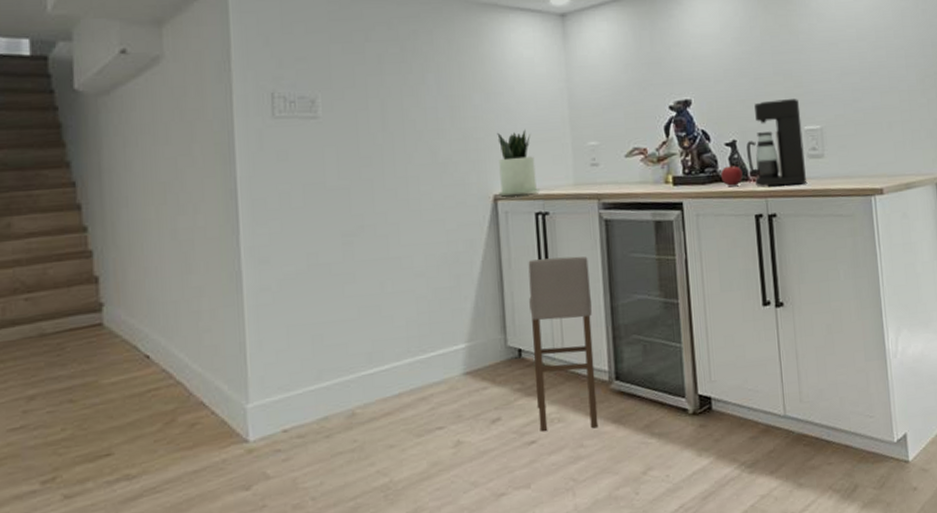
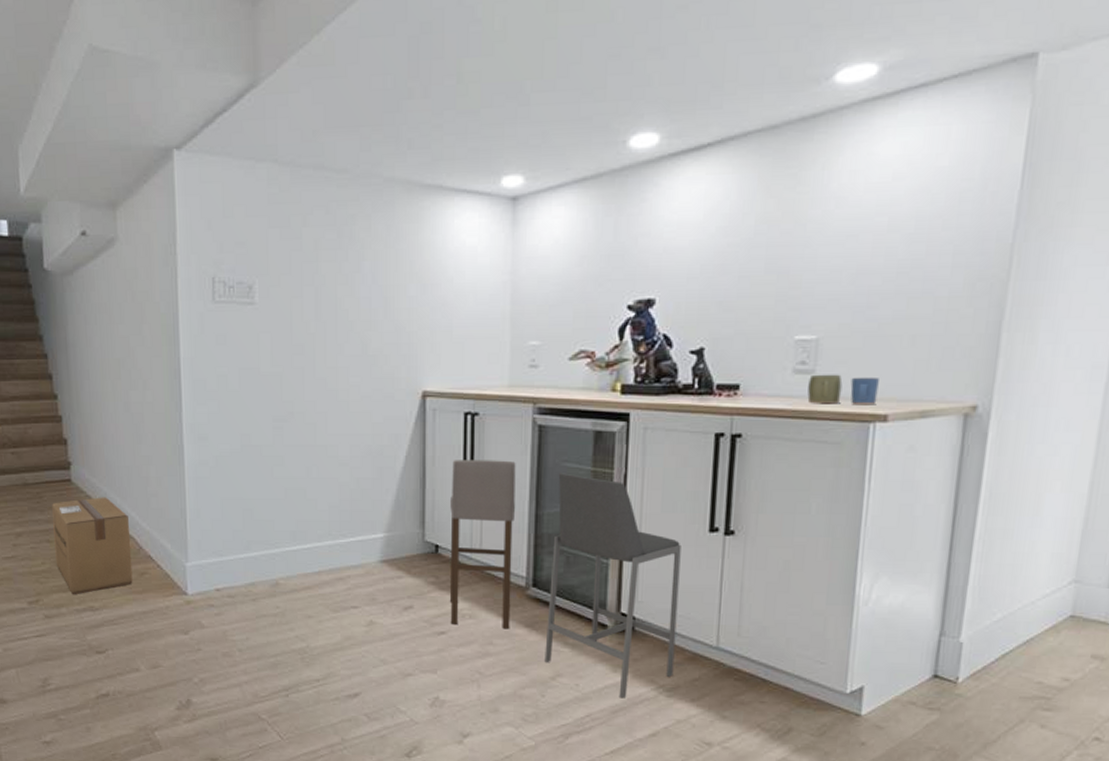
box: none [77,339,181,463] -> present [52,497,133,594]
planter: present [497,129,541,197] -> none [427,324,472,394]
bar stool: none [627,262,752,483] -> present [544,471,681,699]
fruit: present [721,165,743,187] -> none [680,375,707,401]
coffee maker: present [746,99,806,187] -> none [715,302,793,403]
mug: none [820,156,847,184] -> present [807,374,843,404]
mug: none [851,157,873,182] -> present [850,377,879,405]

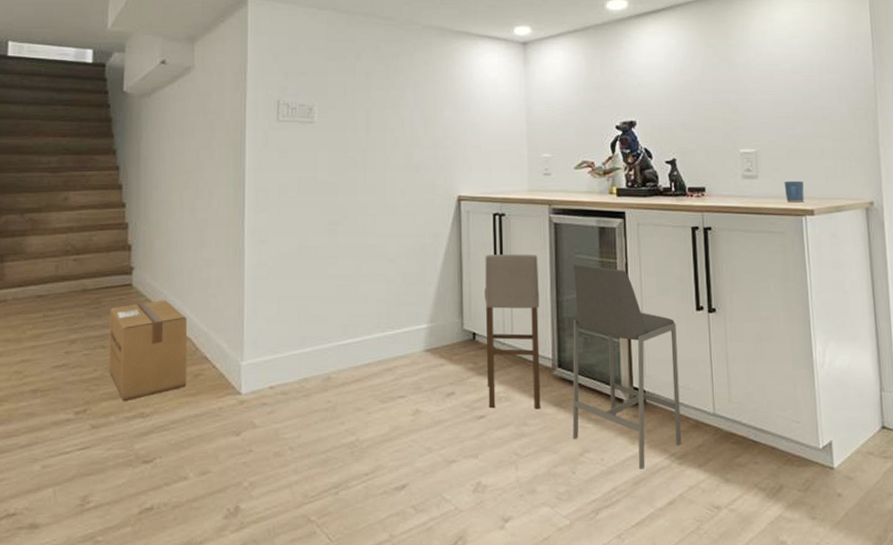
mug: present [807,374,843,404] -> none [754,178,779,202]

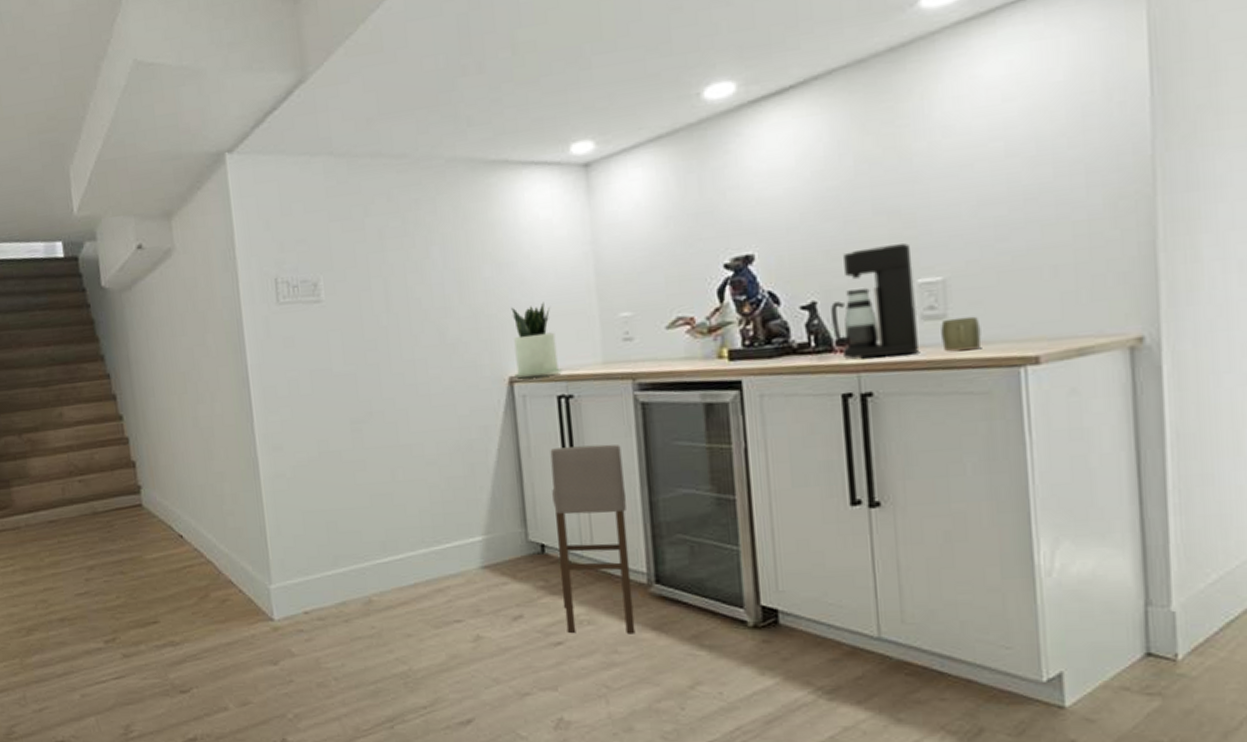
box: present [109,300,188,401] -> none [124,520,214,629]
planter: none [462,140,499,198] -> present [511,302,563,379]
bar stool: present [572,262,682,469] -> none [669,451,832,706]
coffee maker: none [685,124,740,203] -> present [831,243,918,360]
mug: none [754,178,779,202] -> present [941,316,982,352]
mug: present [784,180,804,203] -> none [990,315,1024,349]

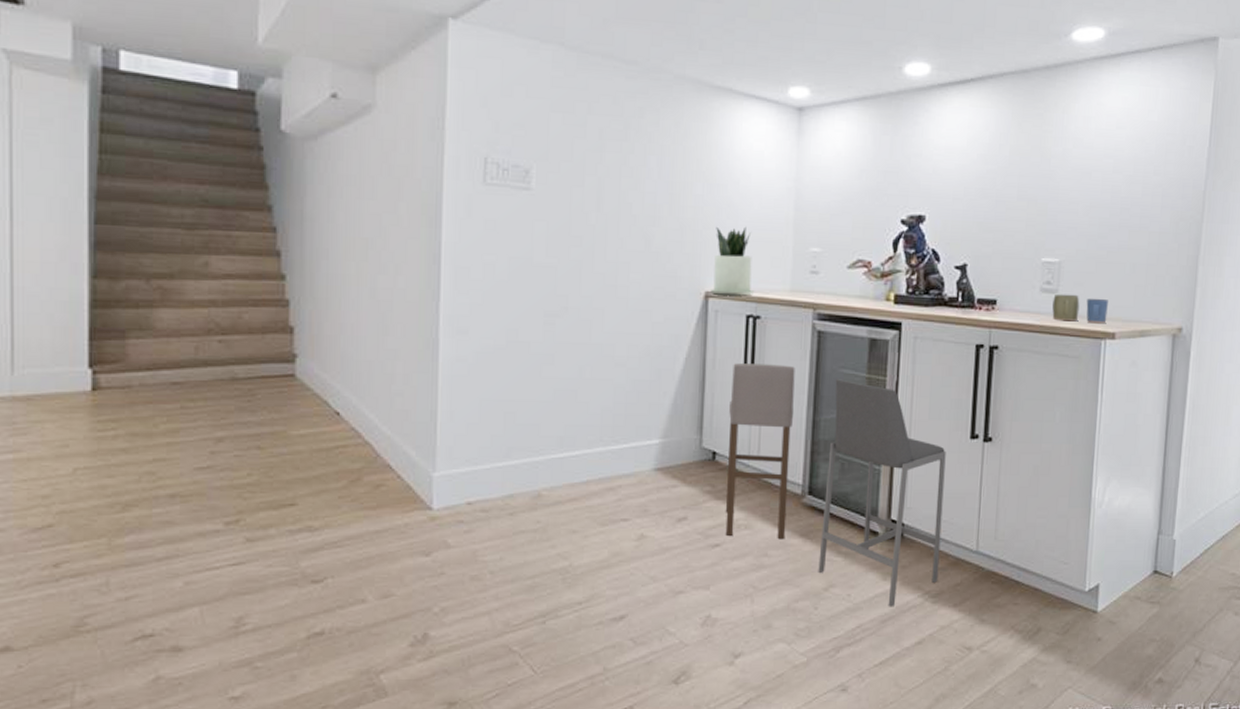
bar stool: none [669,451,832,706] -> present [818,377,946,607]
coffee maker: present [831,243,918,360] -> none [976,226,1040,319]
mug: none [990,315,1024,349] -> present [1086,298,1108,324]

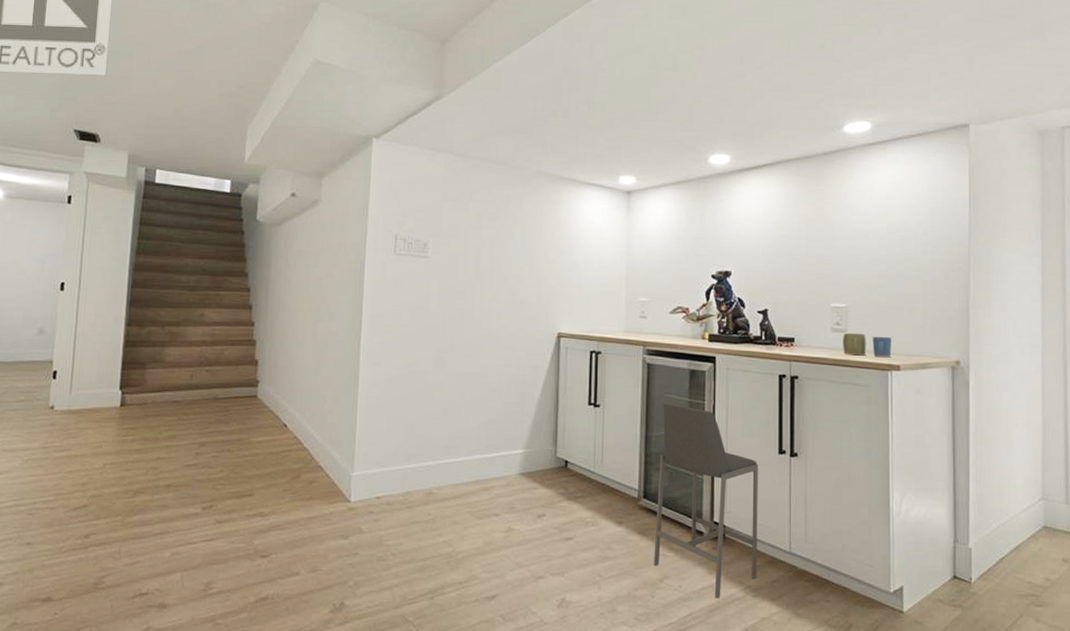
planter: present [710,226,755,296] -> none [562,282,597,336]
bar stool: present [725,363,795,540] -> none [576,389,630,536]

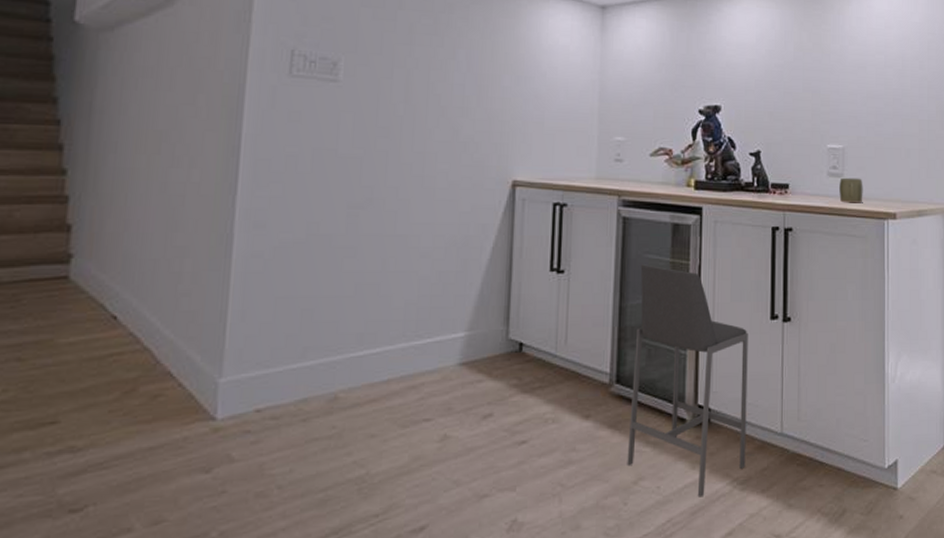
mug: present [872,336,891,358] -> none [869,181,888,205]

